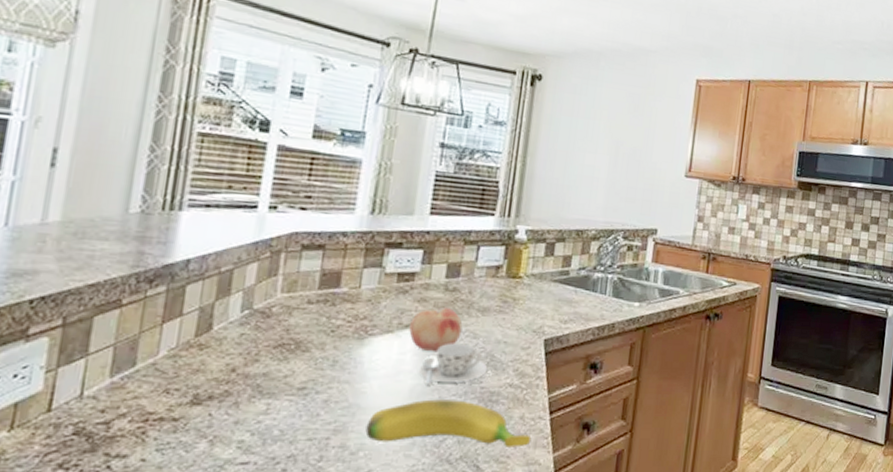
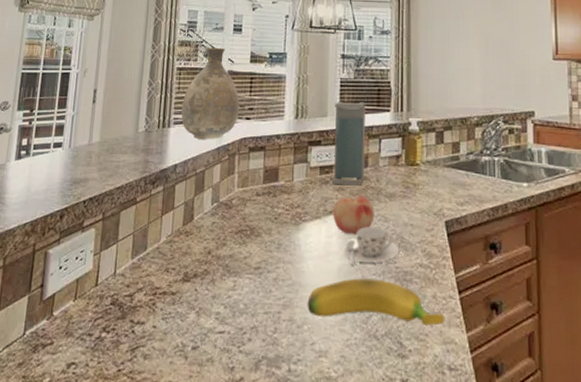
vase: none [200,110,293,231] -> present [181,47,239,139]
soap dispenser: none [411,198,465,298] -> present [331,102,365,186]

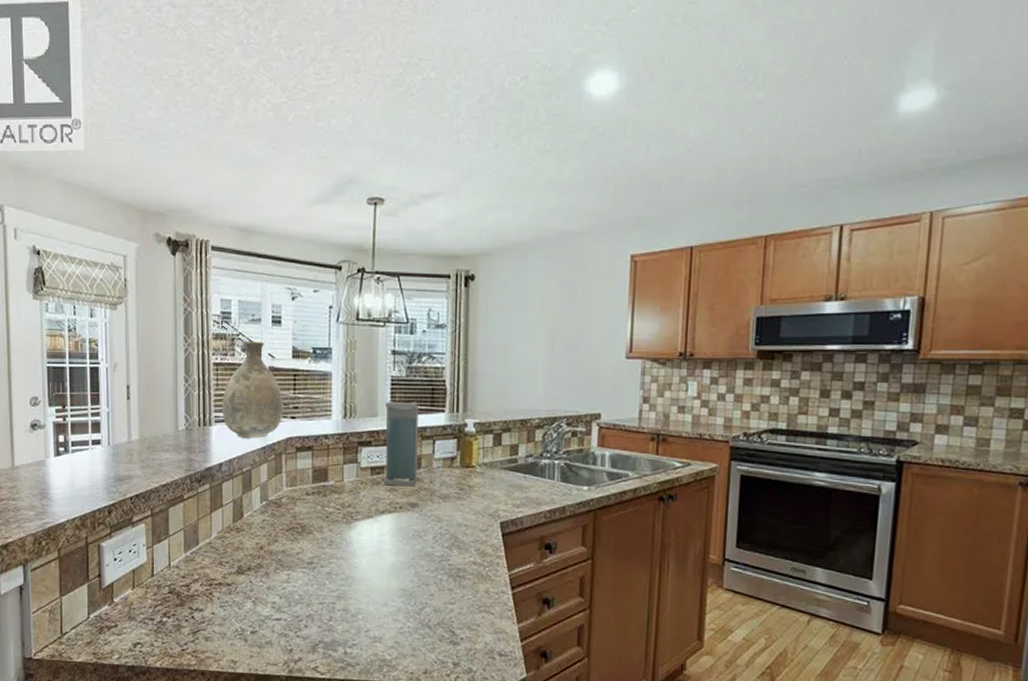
banana: present [307,278,445,326] -> none [361,574,497,618]
fruit: present [333,195,375,235] -> none [385,496,428,534]
teacup: present [344,226,400,265] -> none [397,526,453,562]

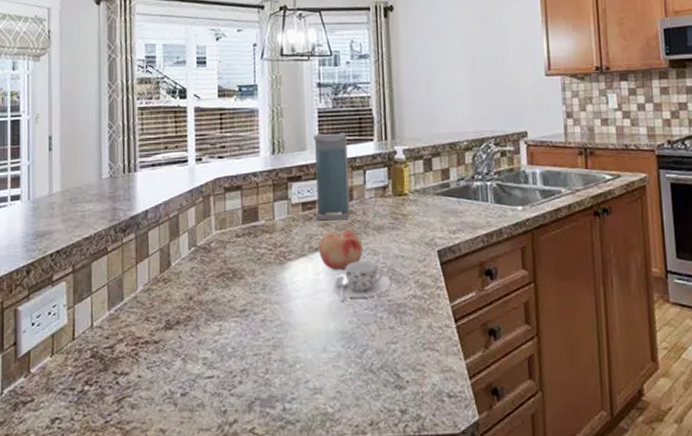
vase: present [222,341,283,438] -> none [147,83,210,182]
fruit: none [385,496,428,534] -> present [319,230,363,271]
teacup: none [397,526,453,562] -> present [334,261,392,301]

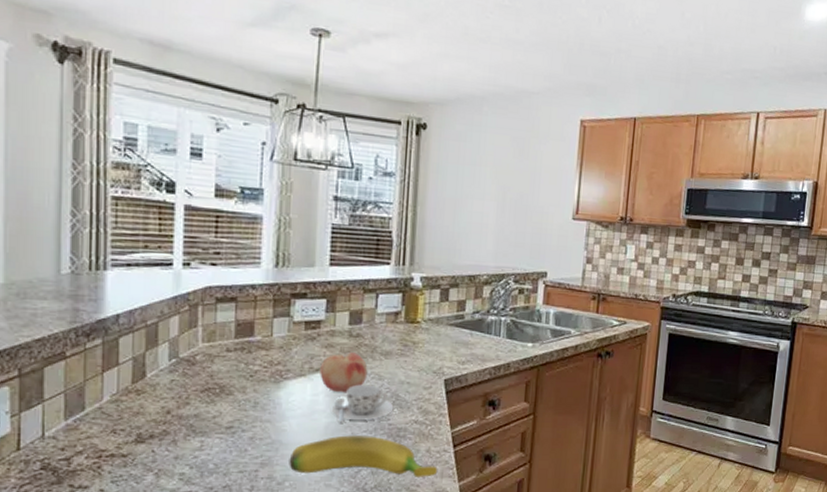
banana: none [298,313,442,356] -> present [289,435,438,477]
soap dispenser: present [314,132,350,221] -> none [319,250,361,343]

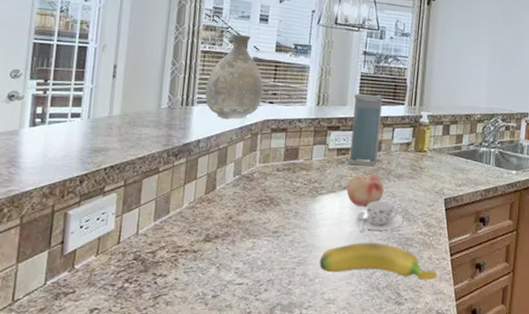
vase: none [121,173,202,287] -> present [205,34,264,119]
soap dispenser: none [319,250,361,343] -> present [347,93,382,167]

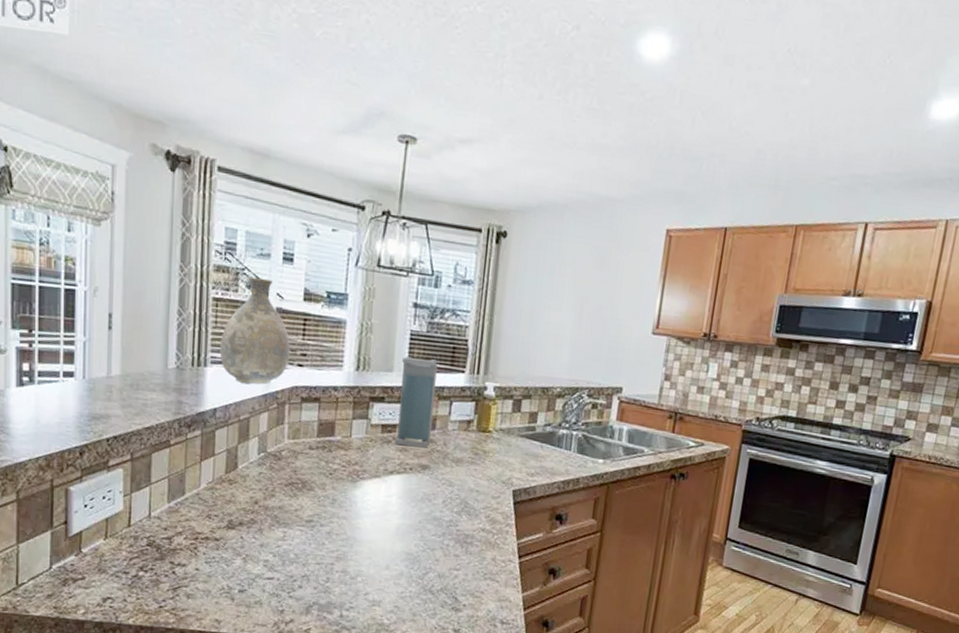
banana: present [319,242,438,281] -> none [362,537,503,585]
fruit: present [346,174,384,208] -> none [393,457,439,497]
teacup: present [355,200,404,232] -> none [404,489,463,525]

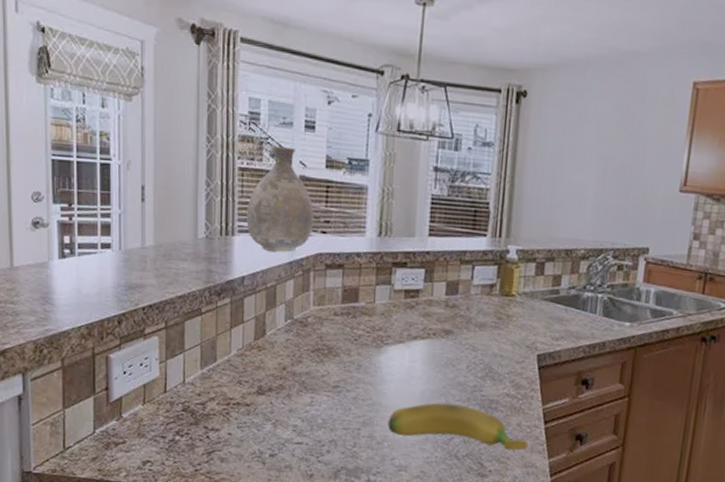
banana: none [362,537,503,585] -> present [387,402,528,451]
soap dispenser: present [394,356,438,448] -> none [417,221,459,313]

